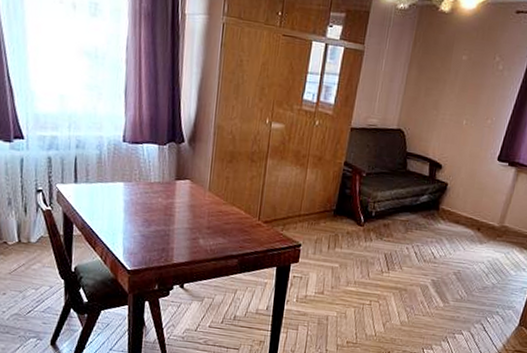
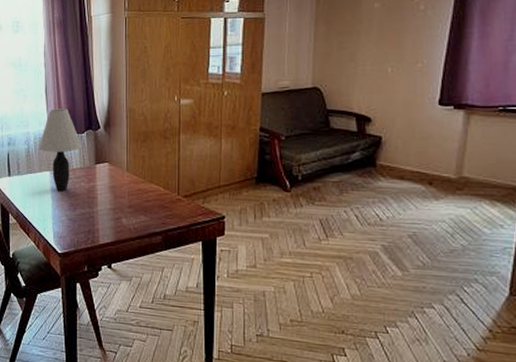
table lamp: none [112,113,163,206] -> present [39,108,82,192]

